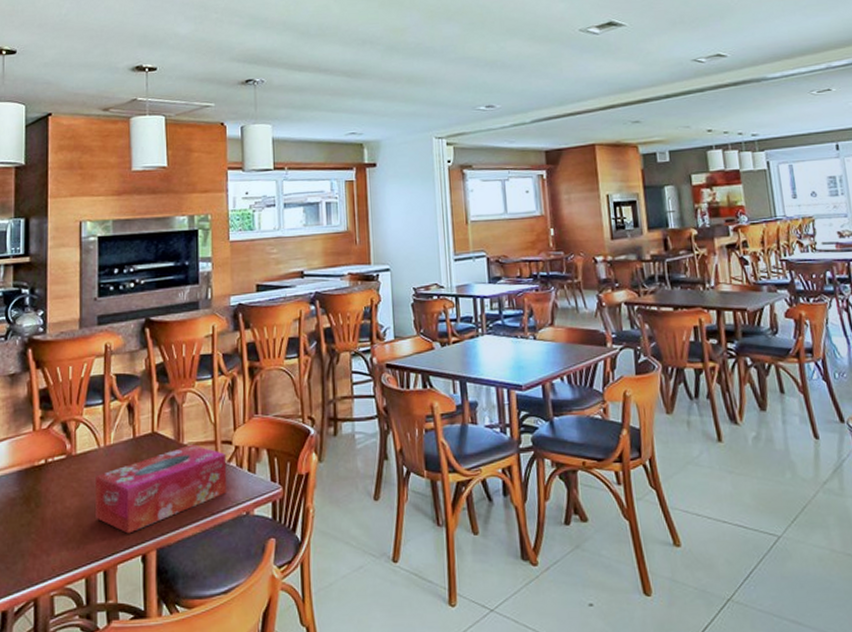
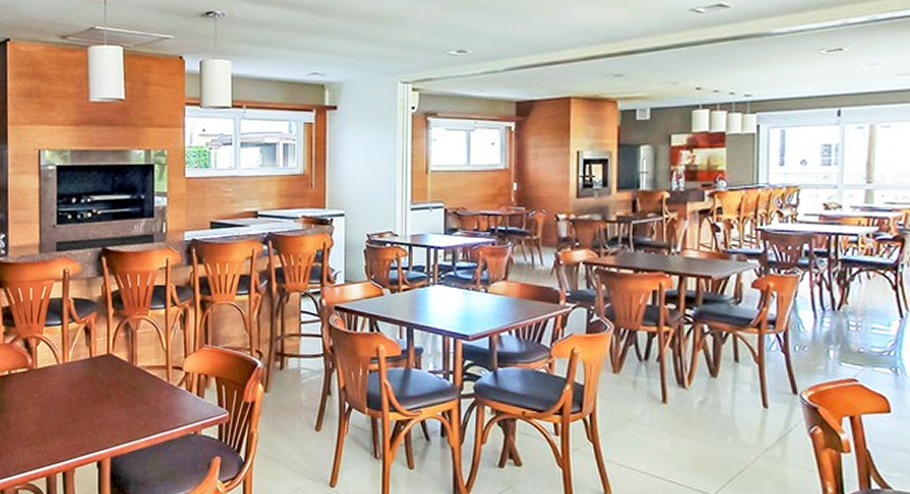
tissue box: present [96,444,227,534] -> none [55,367,177,442]

